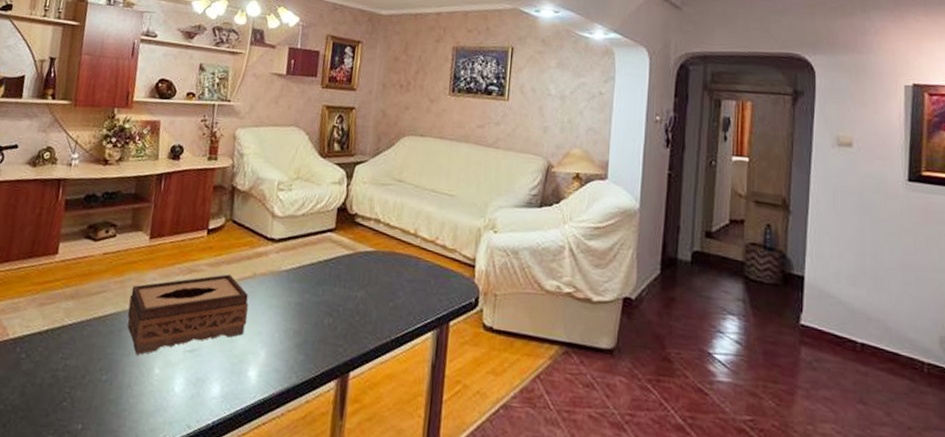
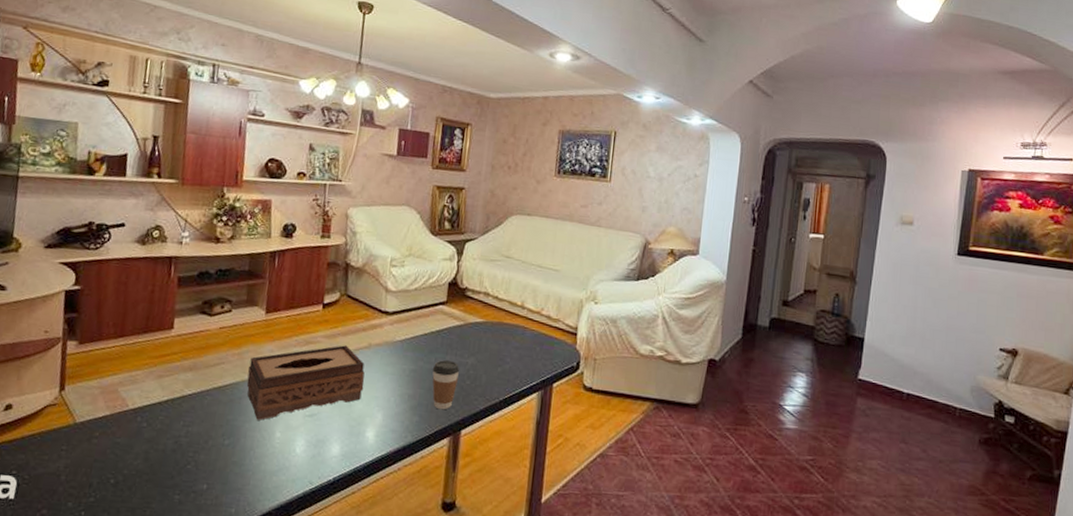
coffee cup: none [319,292,349,349] -> present [432,360,460,410]

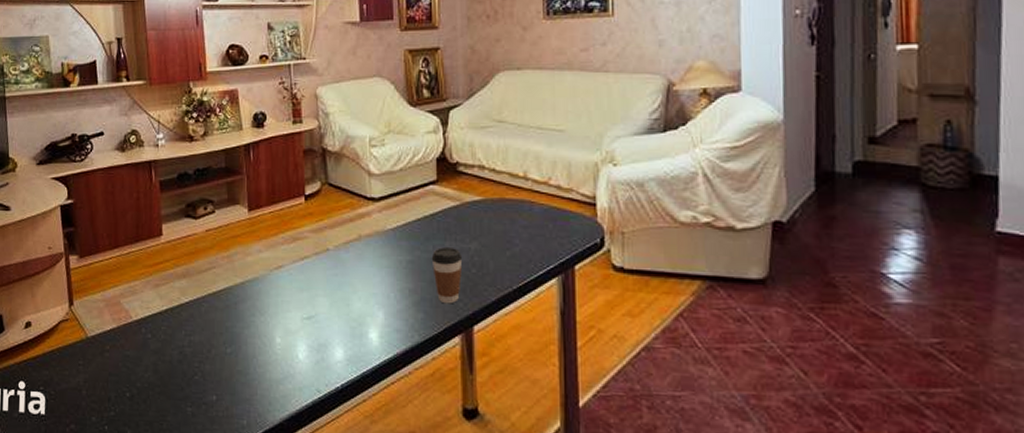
tissue box: present [246,345,365,420] -> none [239,239,360,326]

